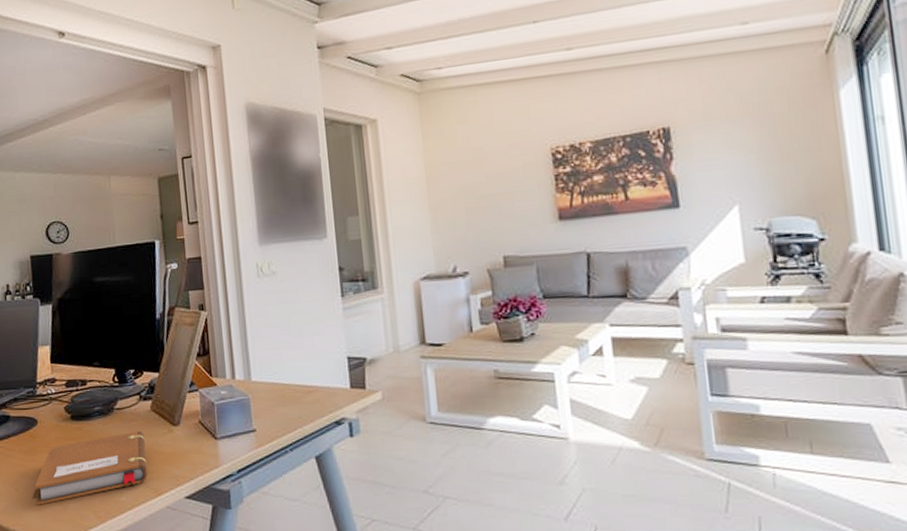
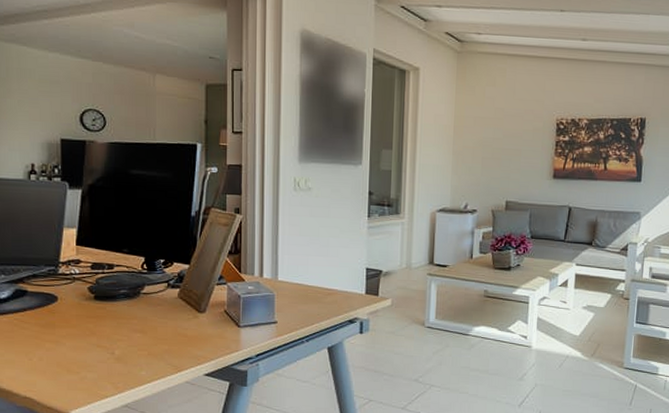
notebook: present [34,430,148,505] -> none [50,314,170,375]

